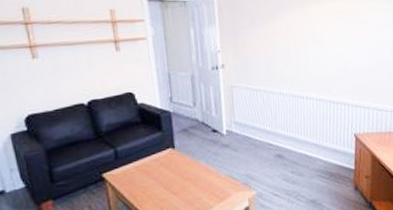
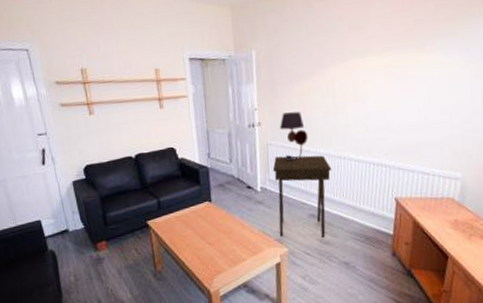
side table: none [237,96,296,181] -> present [272,155,332,239]
table lamp: none [243,53,272,102] -> present [279,112,309,161]

